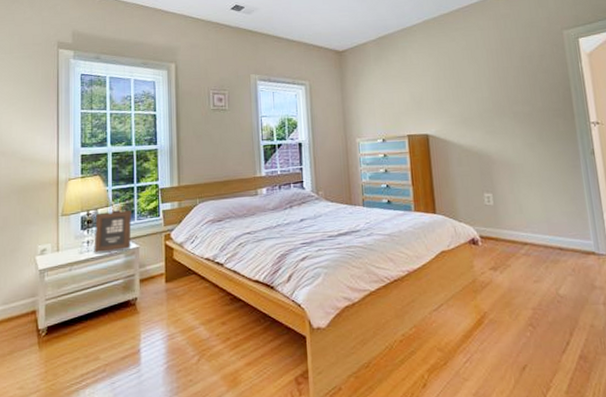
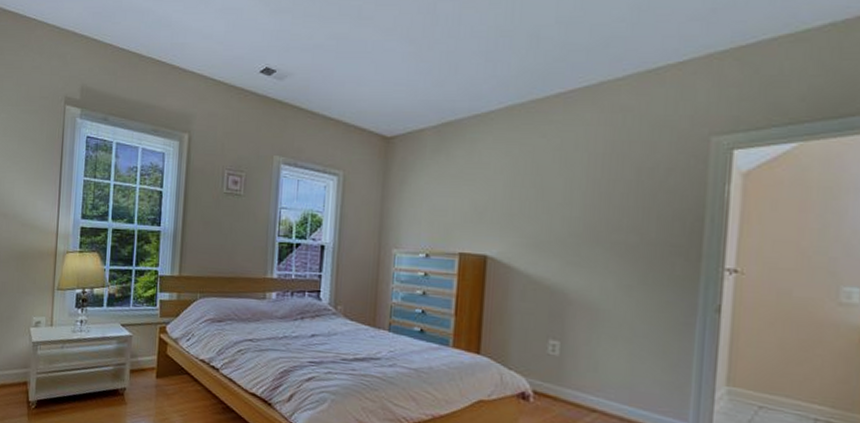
picture frame: present [94,209,132,254] -> none [86,292,128,336]

